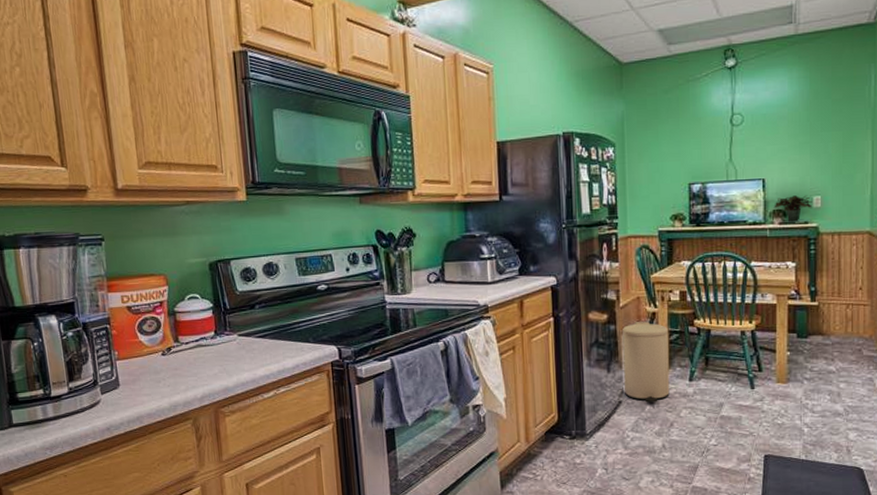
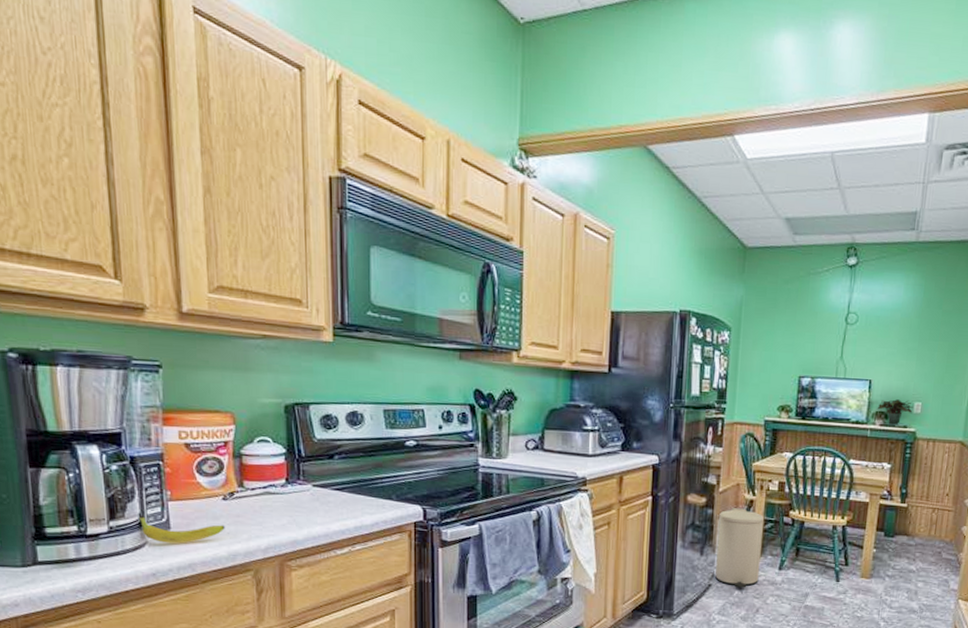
fruit: none [93,375,165,399] -> present [139,515,225,544]

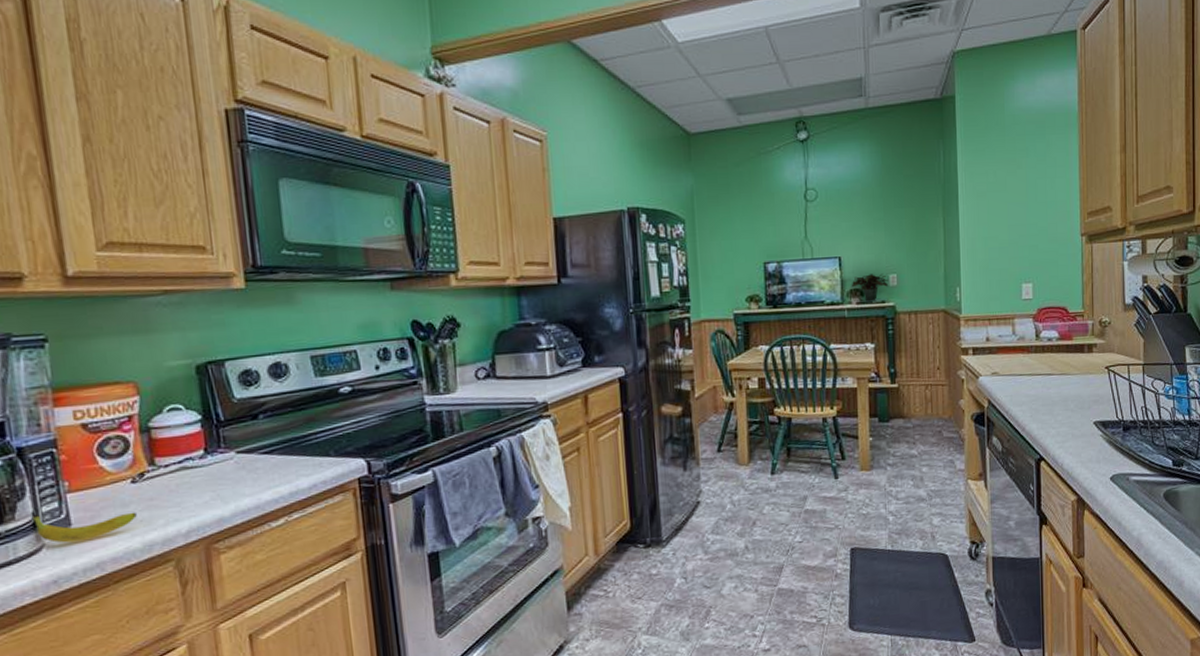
pedal bin: present [715,508,764,588] -> none [699,412,751,501]

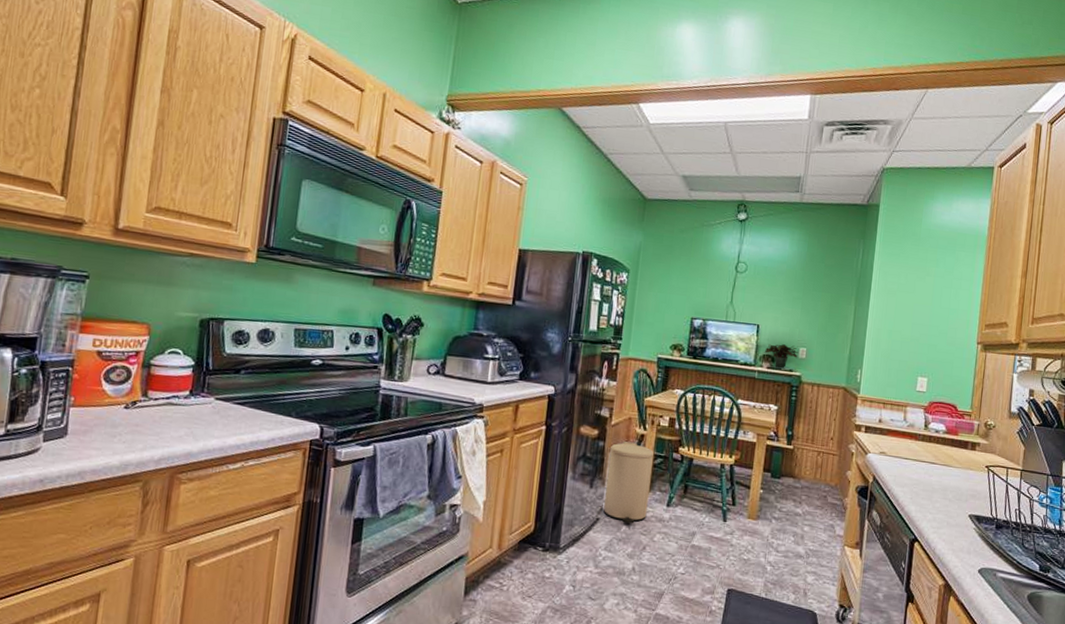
fruit: present [32,512,137,544] -> none [38,419,122,451]
pedal bin: none [699,412,751,501] -> present [603,441,654,524]

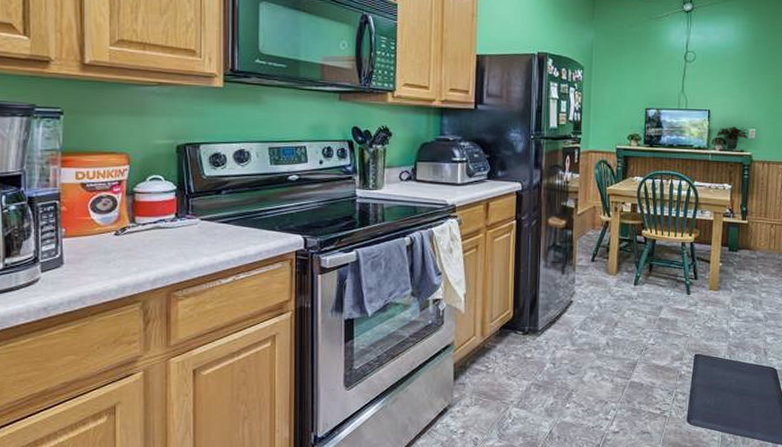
pedal bin: present [603,441,654,524] -> none [576,229,619,303]

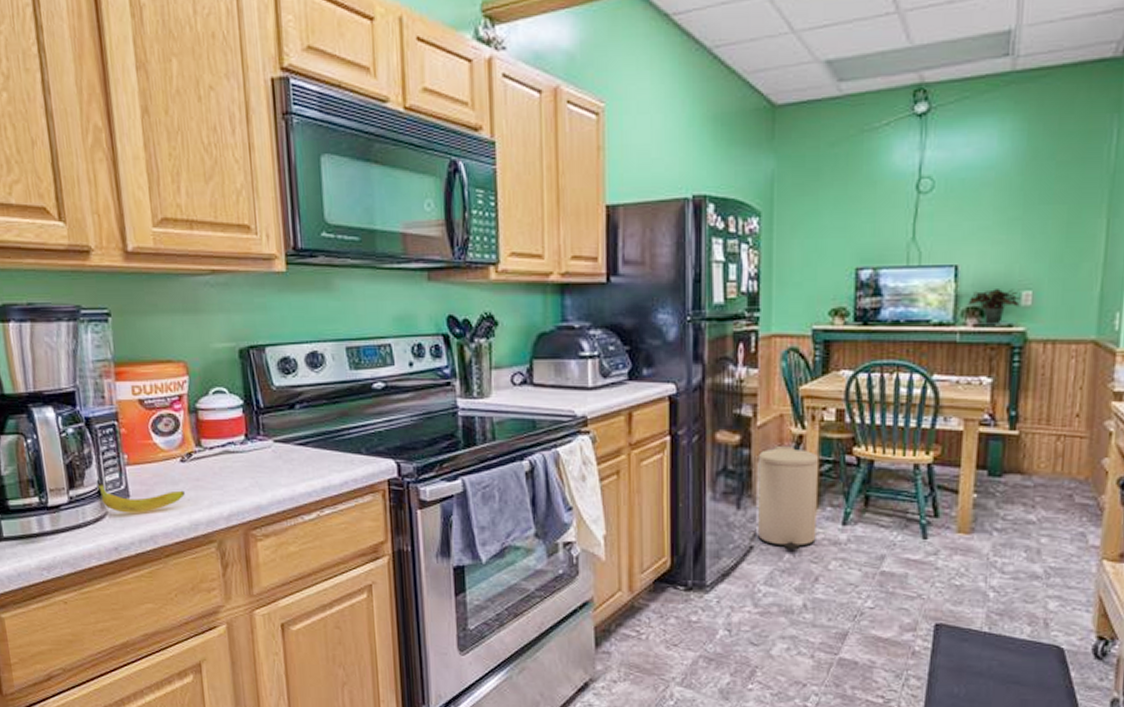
fruit: none [34,252,116,278] -> present [98,482,185,513]
pedal bin: none [576,229,619,303] -> present [758,446,818,550]

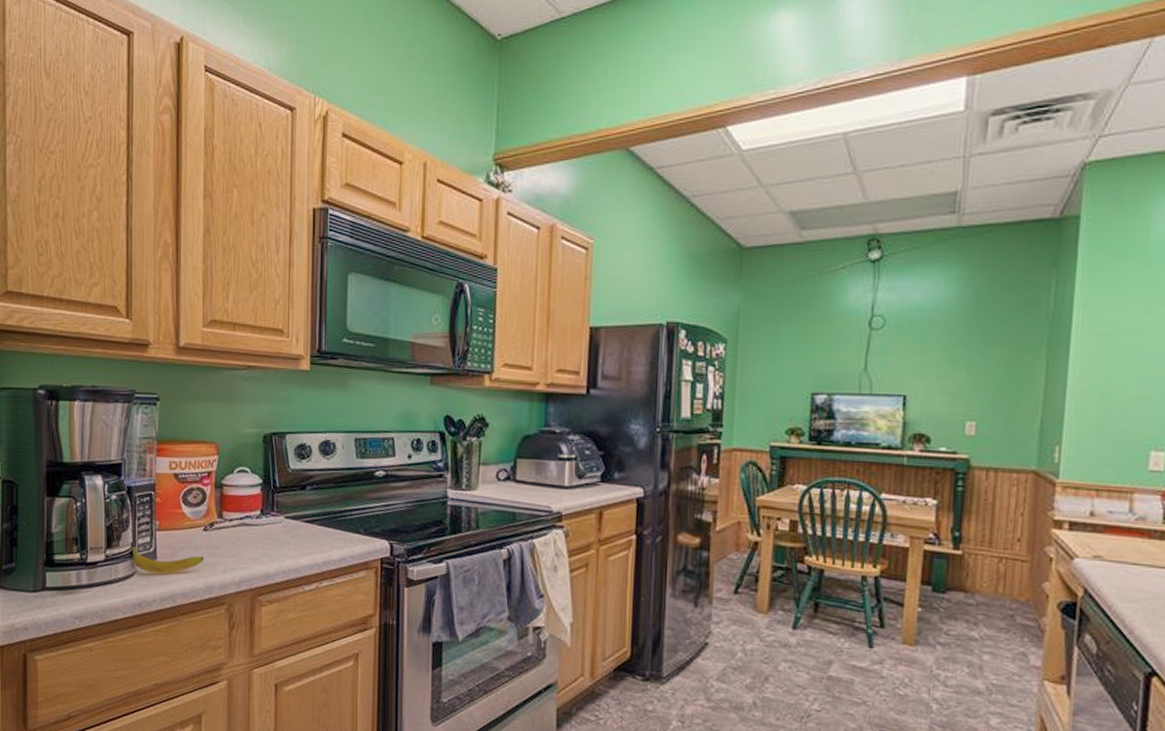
pedal bin: present [758,446,818,550] -> none [713,551,772,650]
potted plant: present [967,289,1021,324] -> none [915,418,965,451]

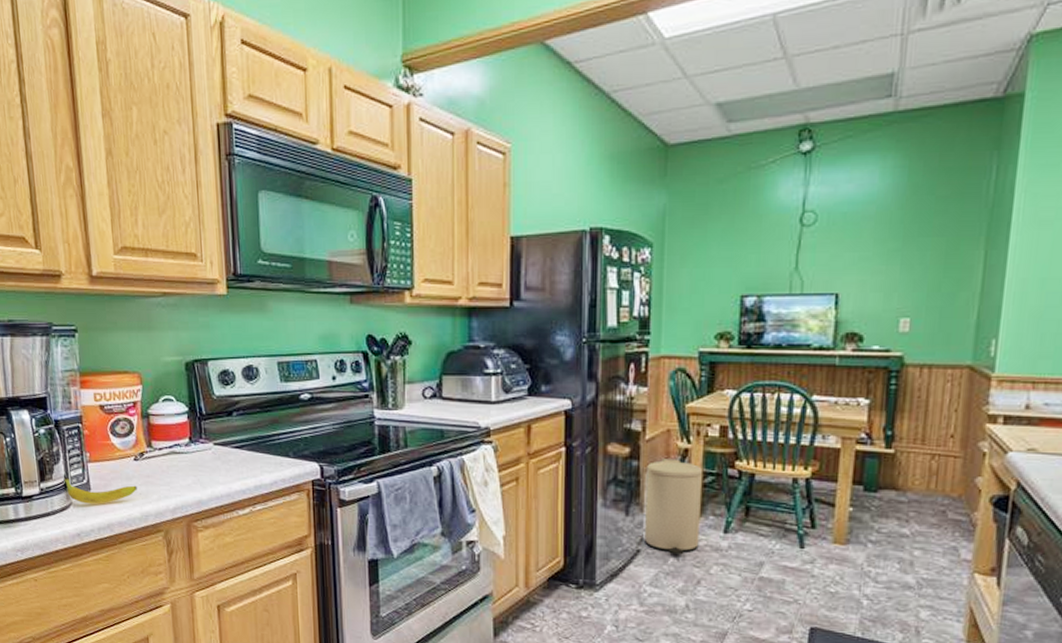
pedal bin: none [713,551,772,650] -> present [645,459,702,555]

